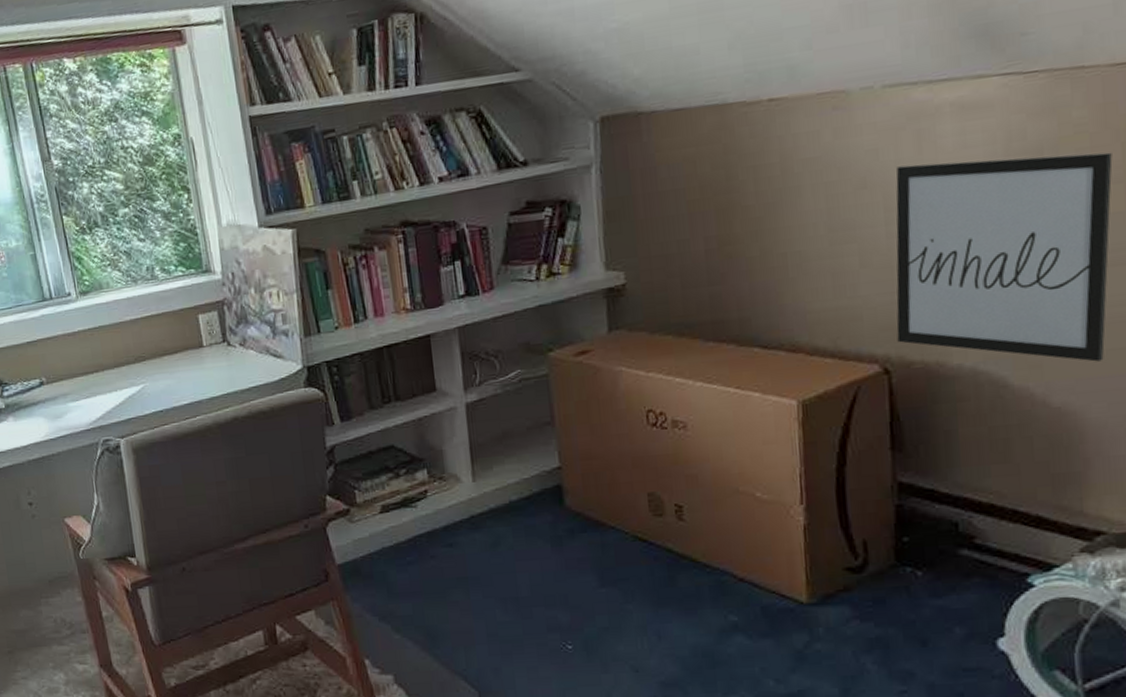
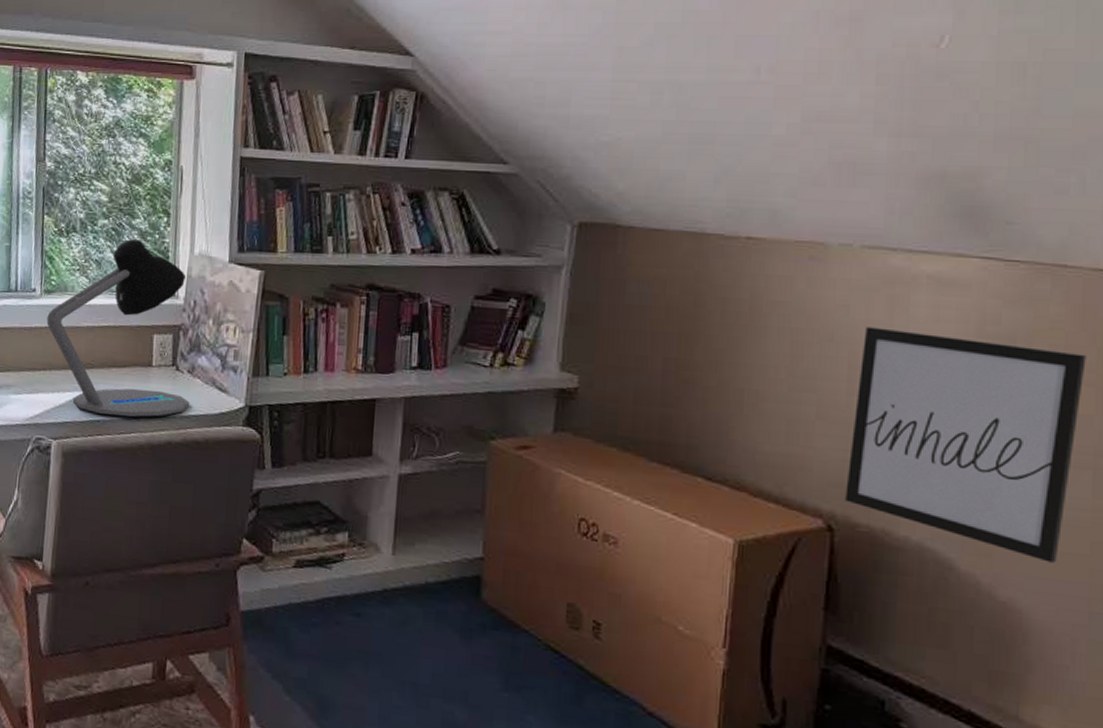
desk lamp: none [88,222,249,404] -> present [46,239,191,417]

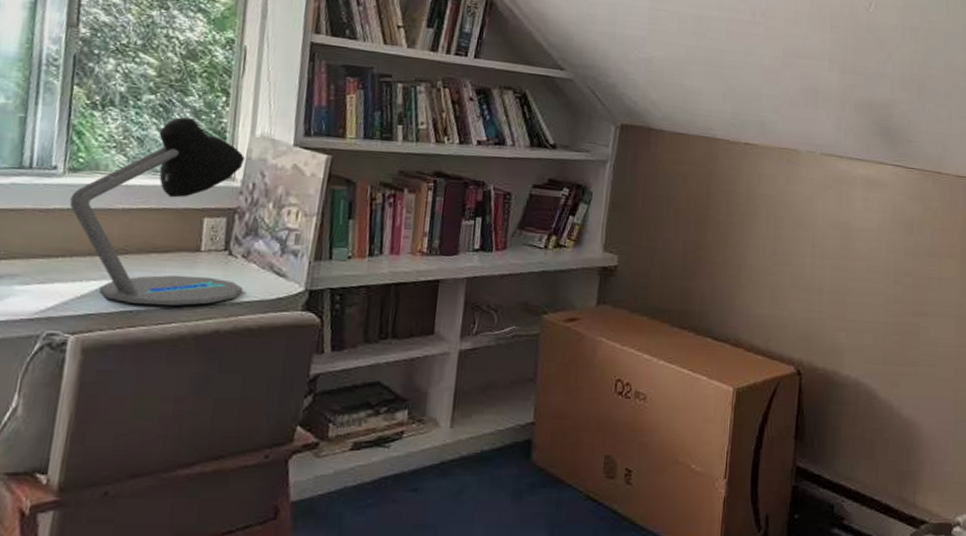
wall art: present [845,327,1086,563] -> none [809,215,952,387]

